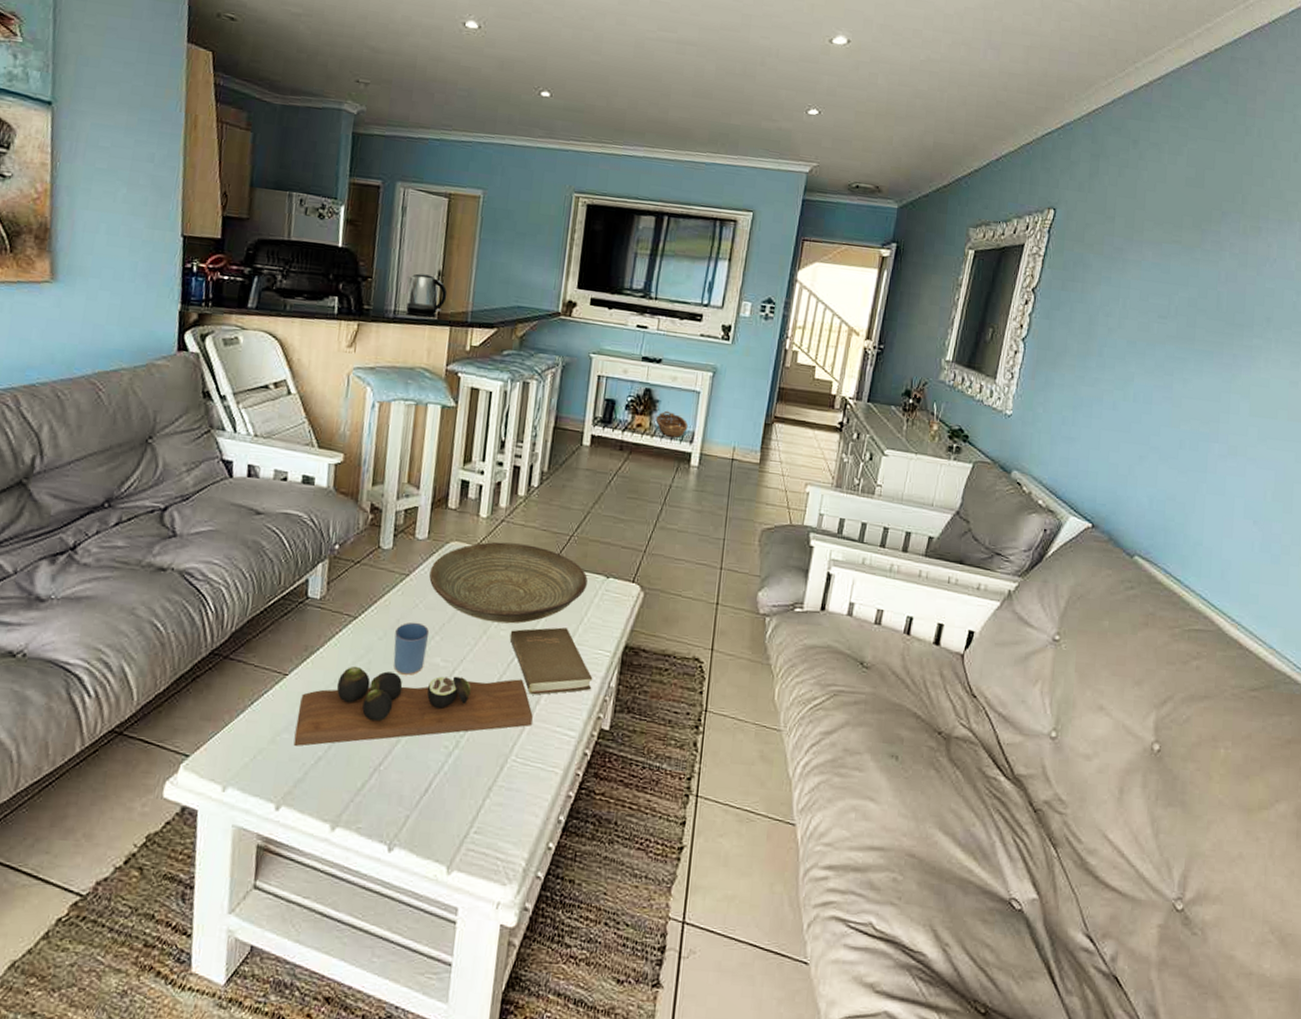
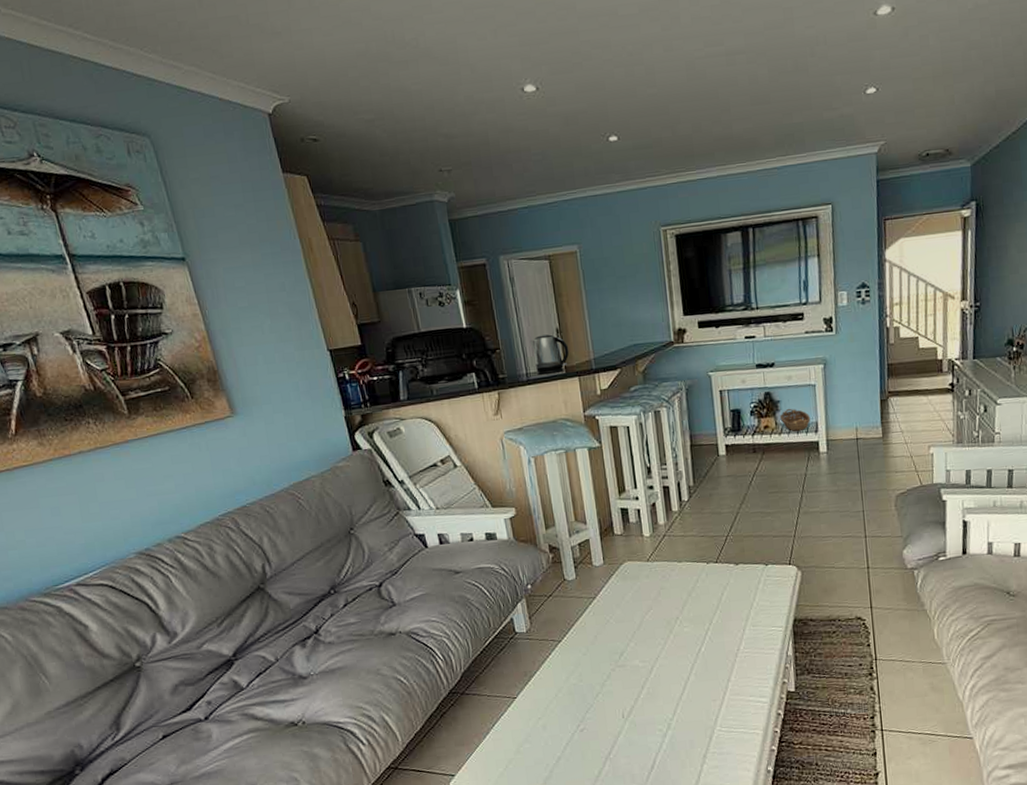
decorative tray: present [293,666,533,746] -> none [532,664,728,752]
mug: present [393,622,430,675] -> none [595,635,626,680]
decorative bowl: present [429,541,588,624] -> none [612,551,750,623]
book: present [509,627,593,695] -> none [692,614,773,675]

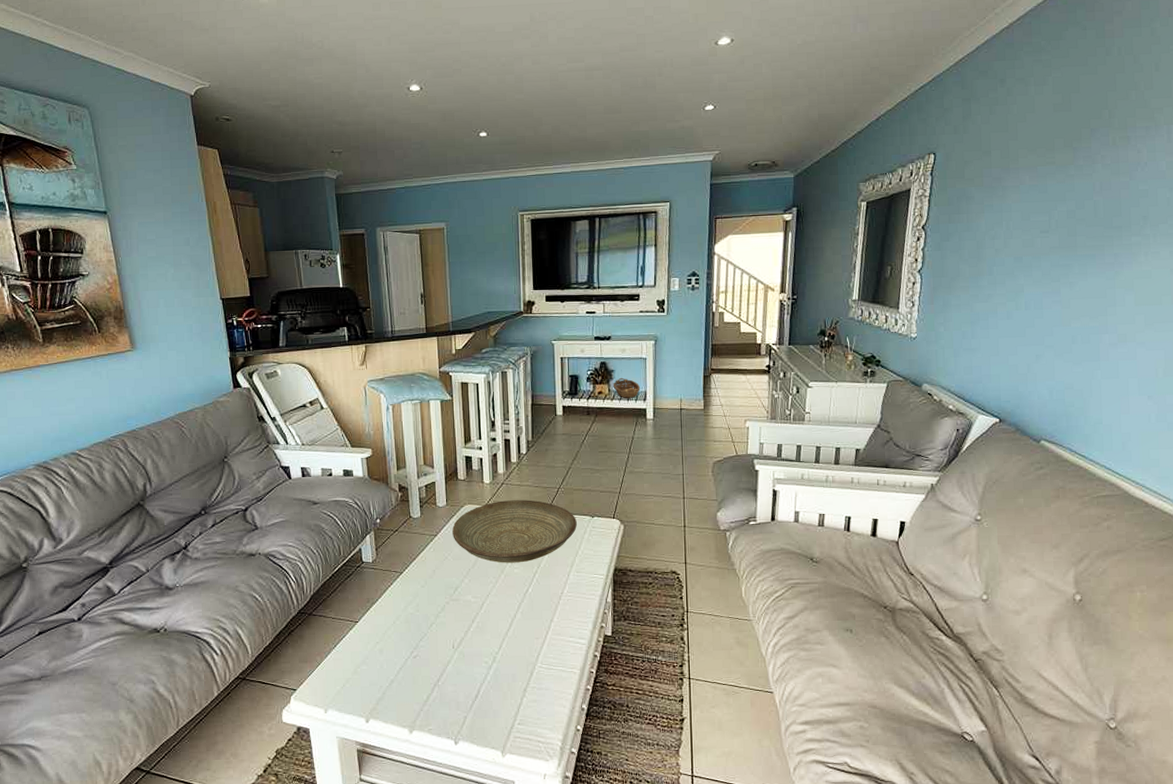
kettle: present [529,334,570,376] -> none [396,298,431,334]
decorative bowl: none [612,551,750,623] -> present [452,500,577,563]

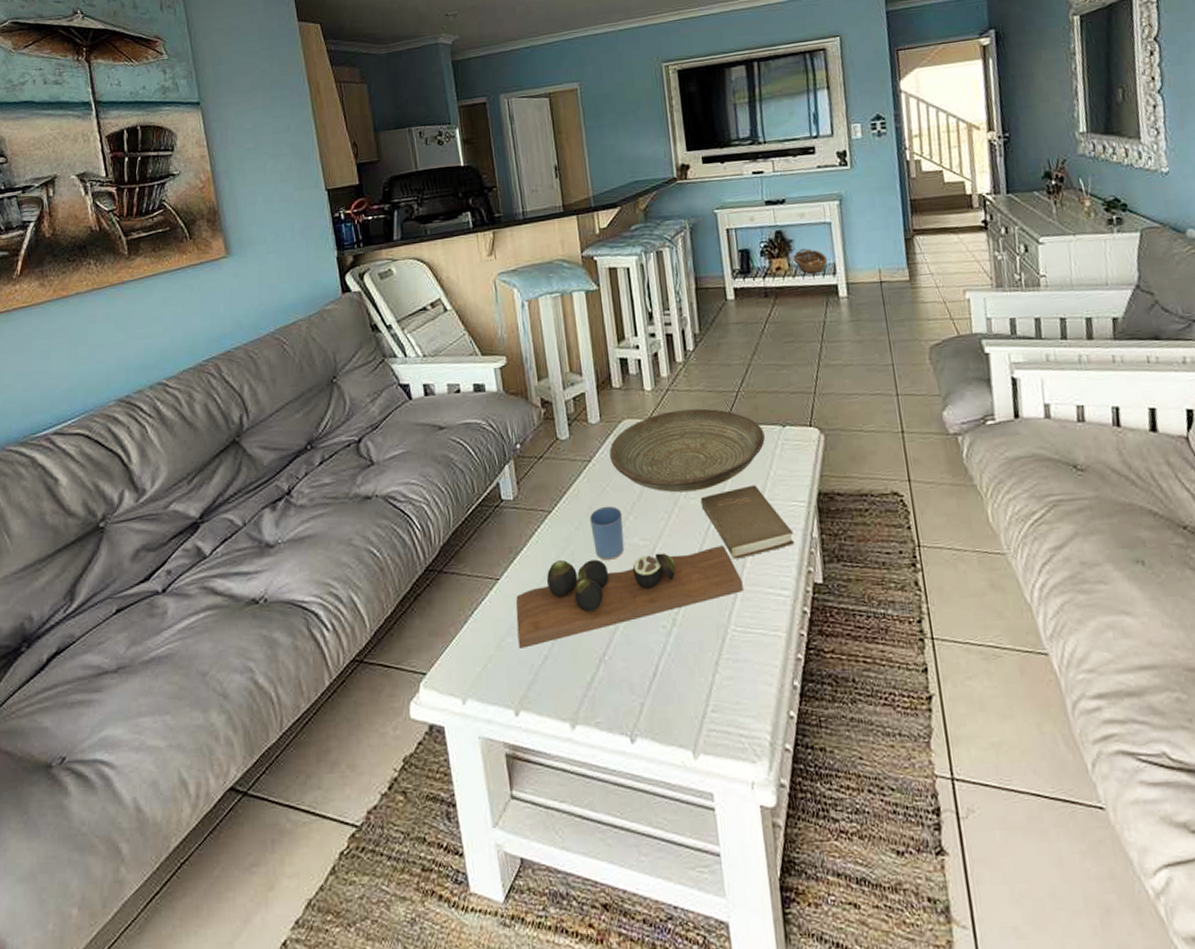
decorative tray: none [370,604,550,674] -> present [516,545,743,648]
mug: none [433,570,460,611] -> present [590,505,625,560]
book: none [522,560,593,615] -> present [700,485,795,559]

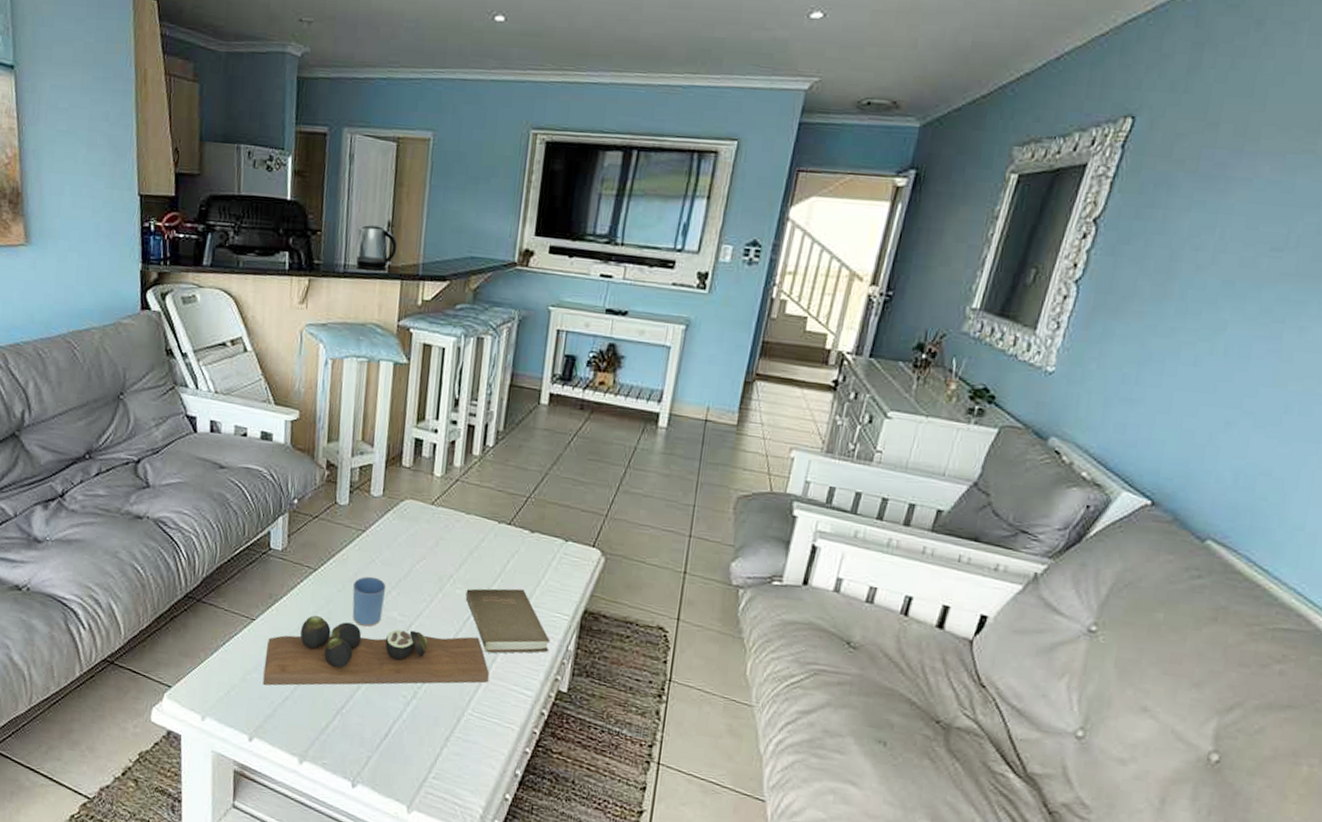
kettle: none [527,172,568,214] -> present [355,225,398,272]
decorative bowl: present [609,408,765,493] -> none [385,501,545,583]
basket: present [793,248,828,274] -> none [620,367,657,396]

